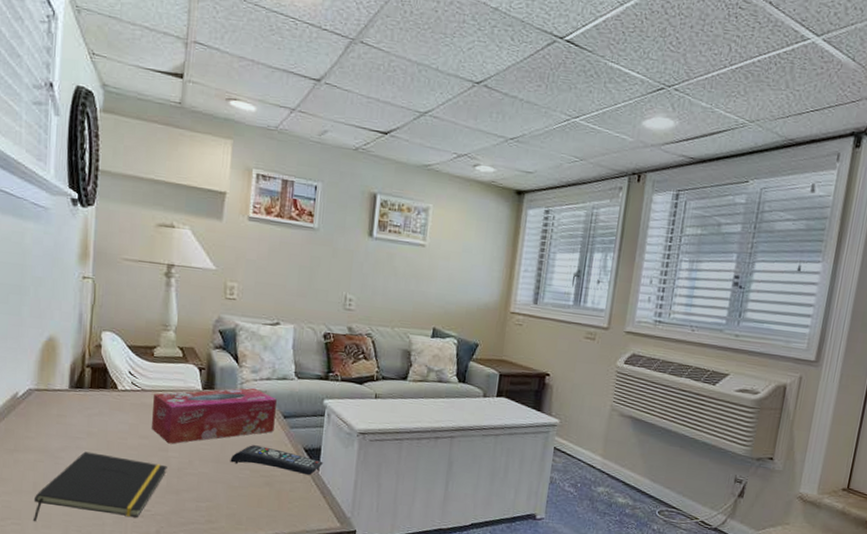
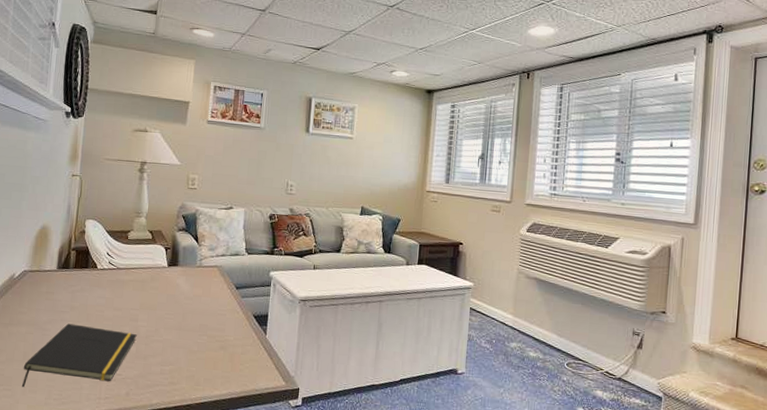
tissue box: present [151,387,277,444] -> none [124,263,230,315]
remote control: present [230,445,323,476] -> none [190,313,270,339]

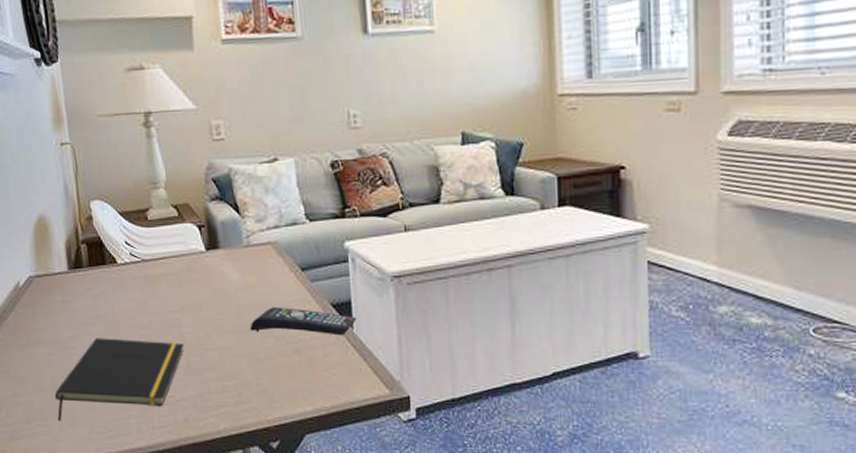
remote control: none [190,313,270,339] -> present [250,307,356,336]

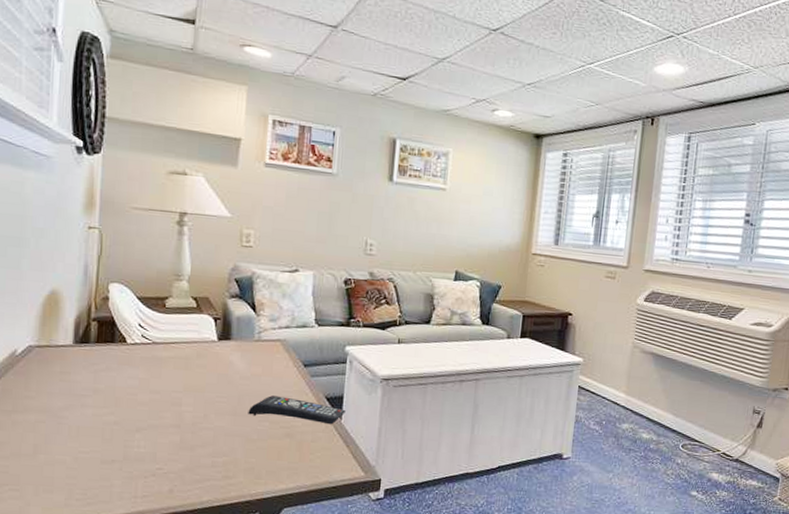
notepad: present [54,338,184,422] -> none [33,409,181,487]

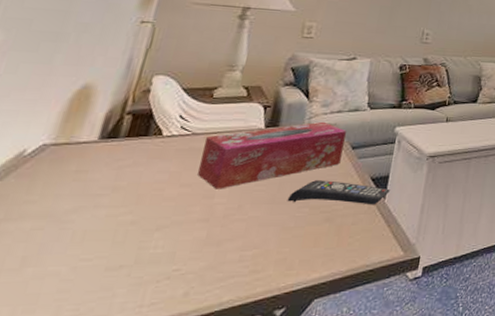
tissue box: none [162,336,296,398] -> present [196,121,346,189]

